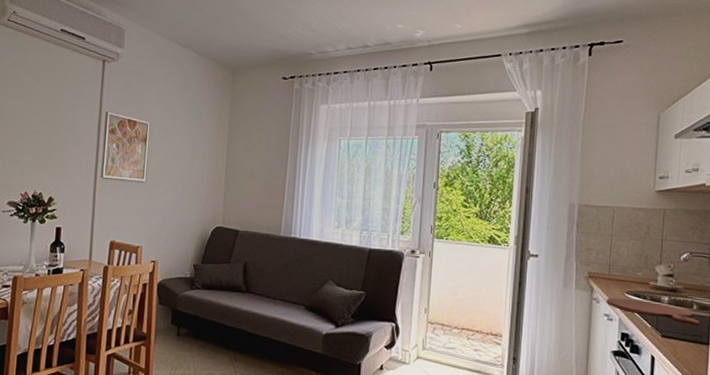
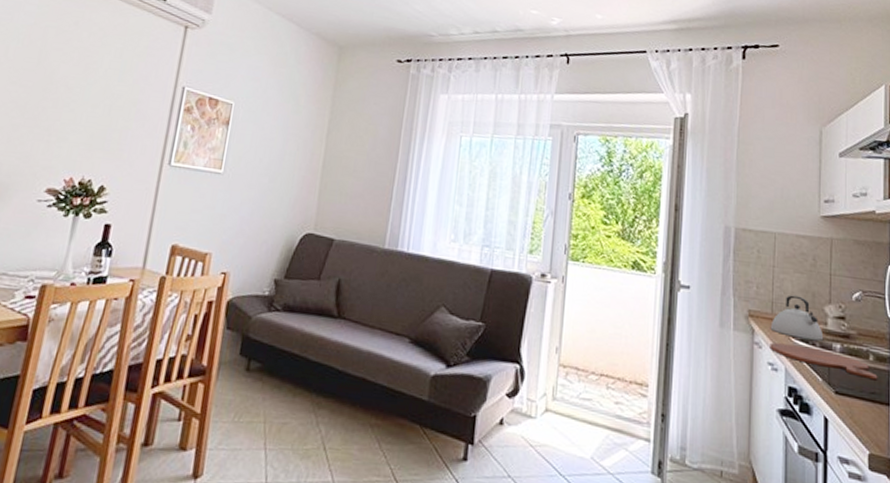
kettle: none [607,258,654,295] -> present [770,295,824,341]

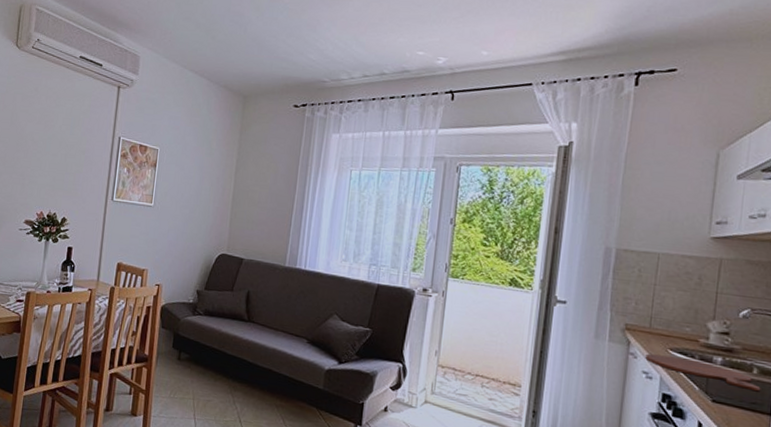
kettle: present [770,295,824,341] -> none [647,311,705,354]

